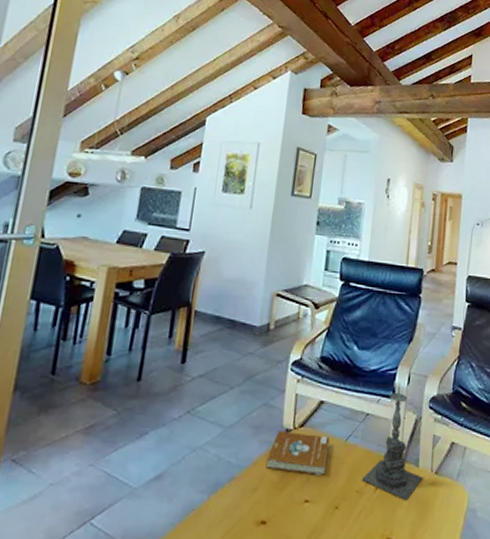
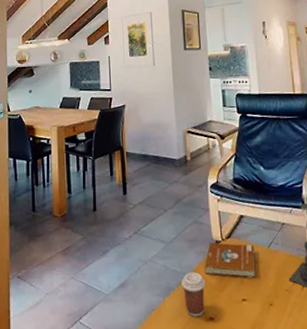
coffee cup: none [234,465,265,520] -> present [182,272,206,317]

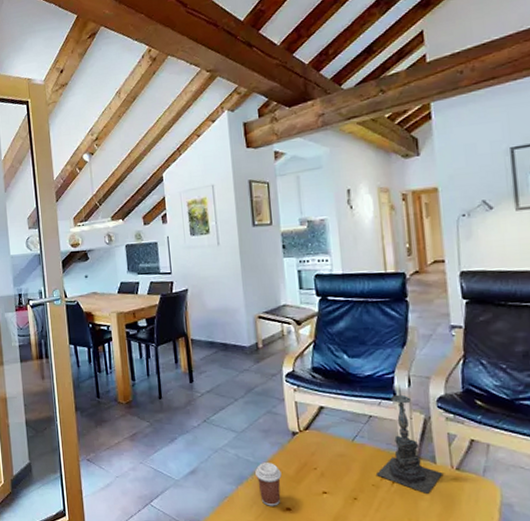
book: present [204,242,255,278] -> none [280,433,338,471]

